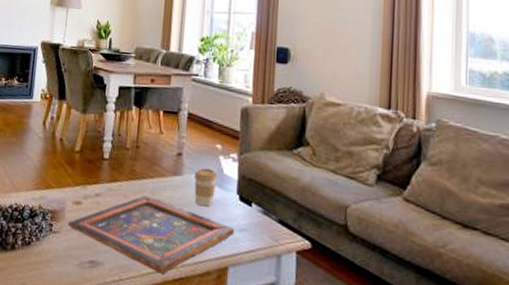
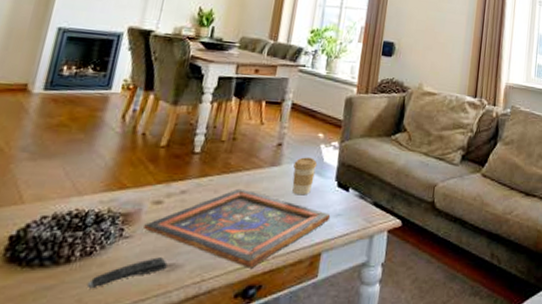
remote control: none [28,253,90,275] -> present [86,257,168,289]

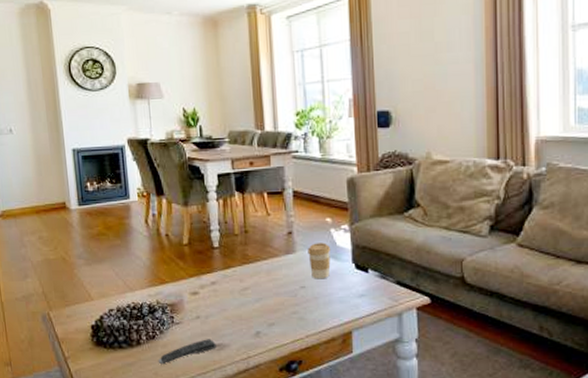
painted panel: present [142,188,331,268] -> none [188,276,355,346]

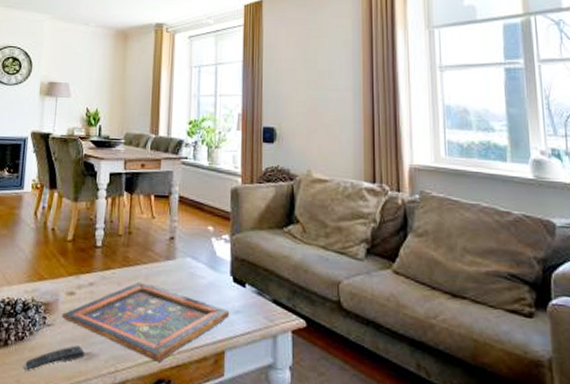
painted panel: none [188,276,355,346] -> present [61,281,230,362]
coffee cup: present [307,243,331,279] -> none [187,251,211,290]

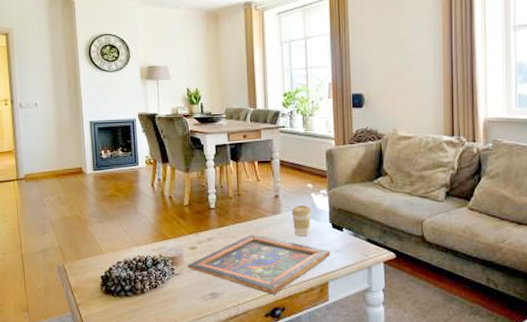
remote control: present [22,345,85,371] -> none [159,288,211,311]
coffee cup: none [187,251,211,290] -> present [291,205,312,237]

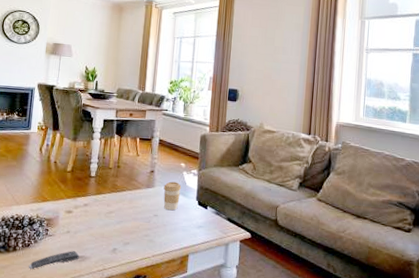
remote control: none [159,288,211,311] -> present [28,251,79,270]
painted panel: present [186,234,331,295] -> none [60,204,194,263]

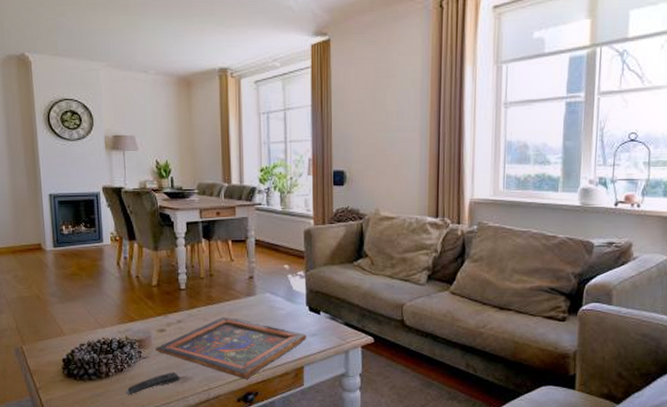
painted panel: none [60,204,194,263] -> present [154,316,307,379]
coffee cup: present [163,181,182,211] -> none [267,287,288,320]

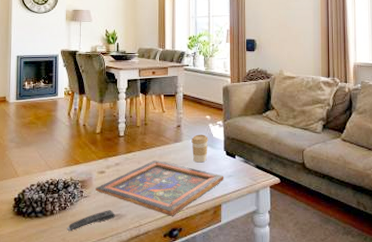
coffee cup: none [267,287,288,320] -> present [191,134,209,163]

